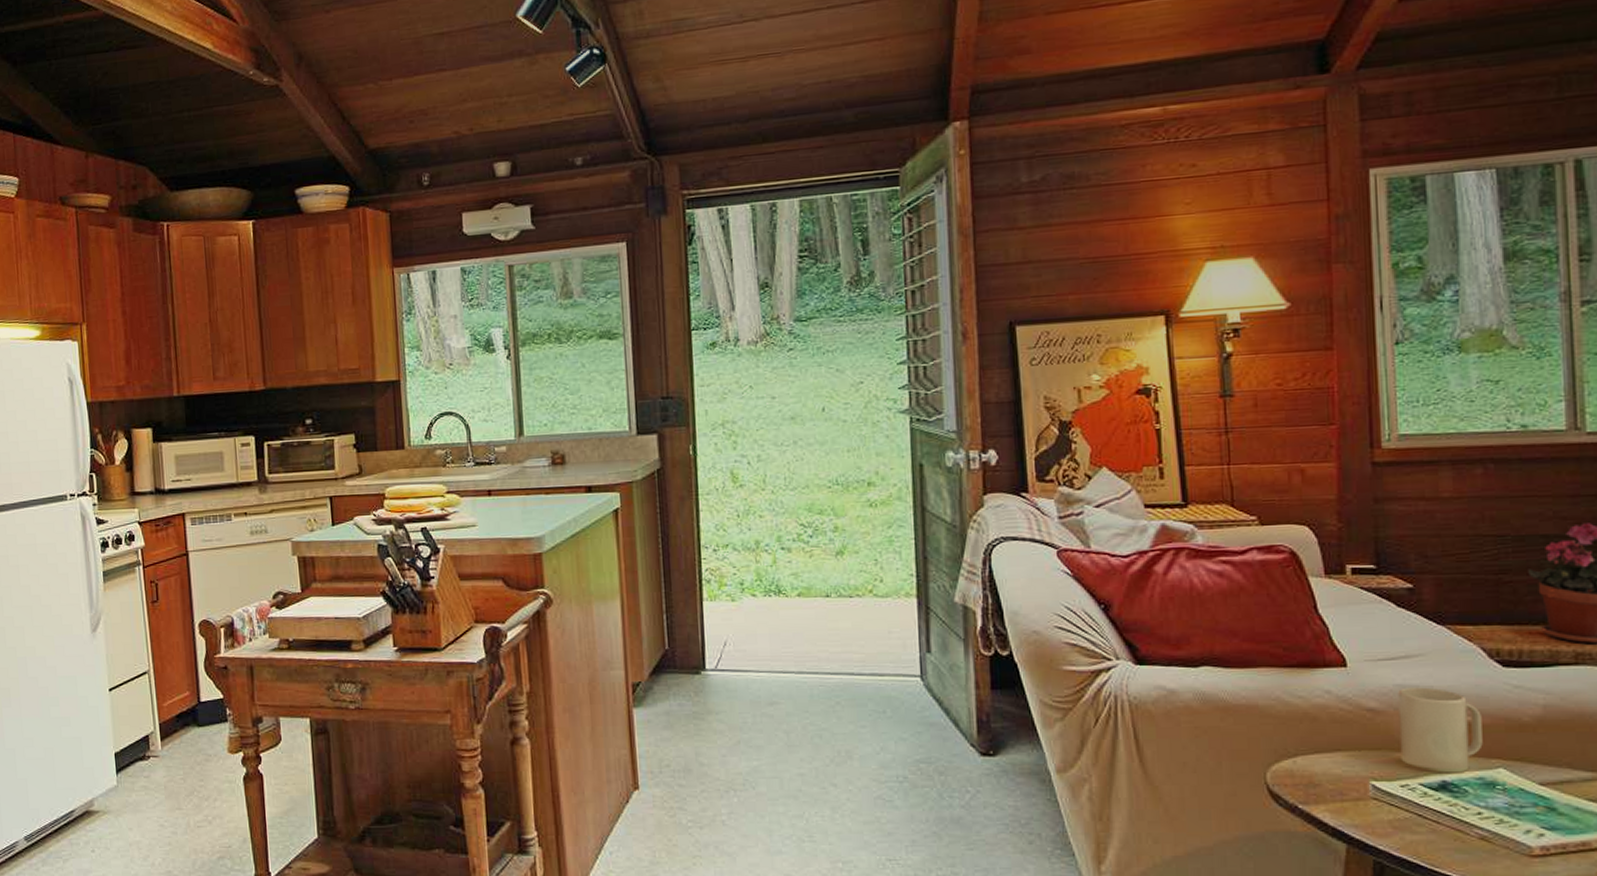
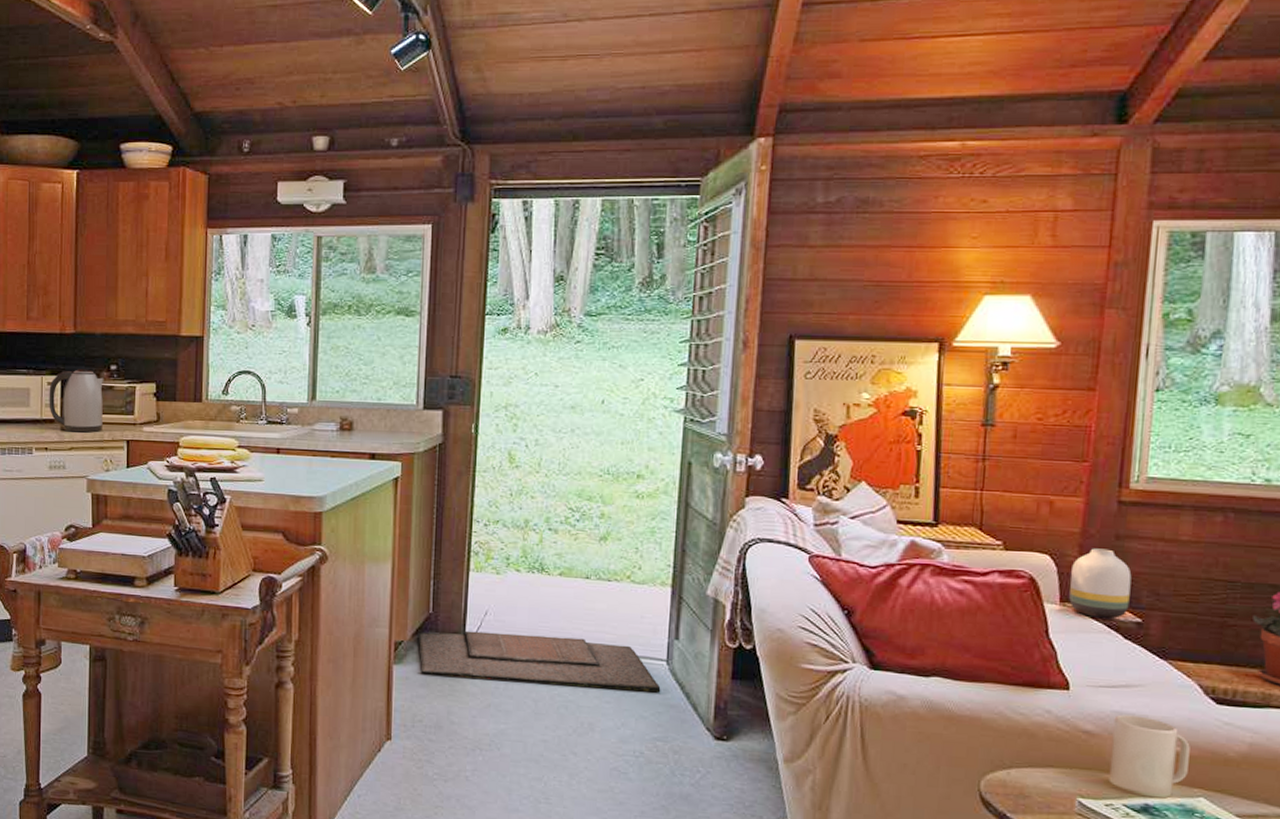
kettle: none [243,426,303,494] -> present [49,369,103,433]
doormat: none [656,661,918,716] -> present [418,631,661,693]
vase: none [1333,514,1398,587] -> present [1069,548,1132,618]

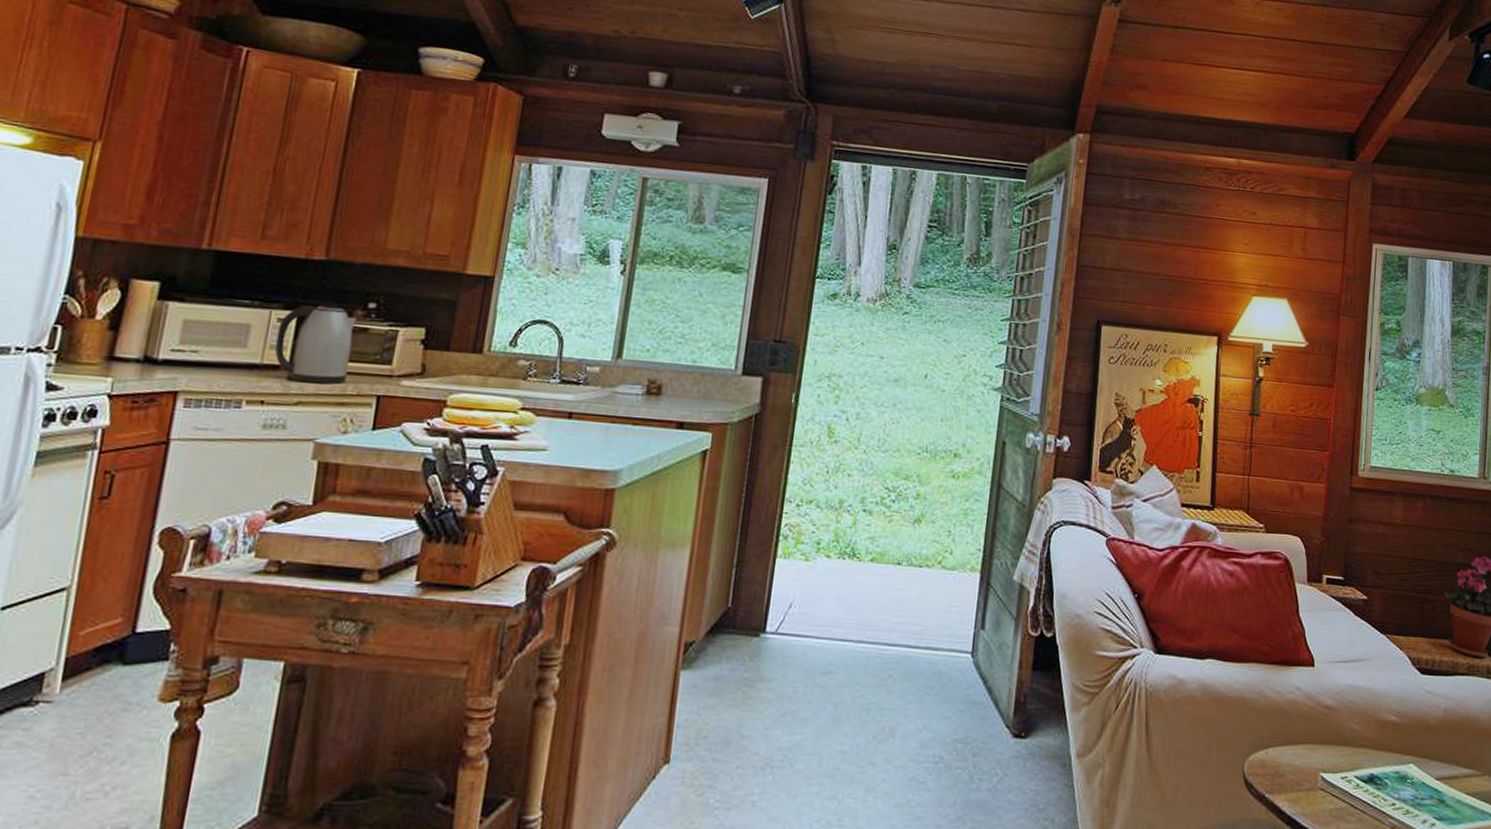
doormat: present [418,631,661,693] -> none [712,626,965,689]
vase: present [1069,548,1132,618] -> none [1314,531,1360,596]
mug: present [1108,714,1190,798] -> none [1344,688,1403,767]

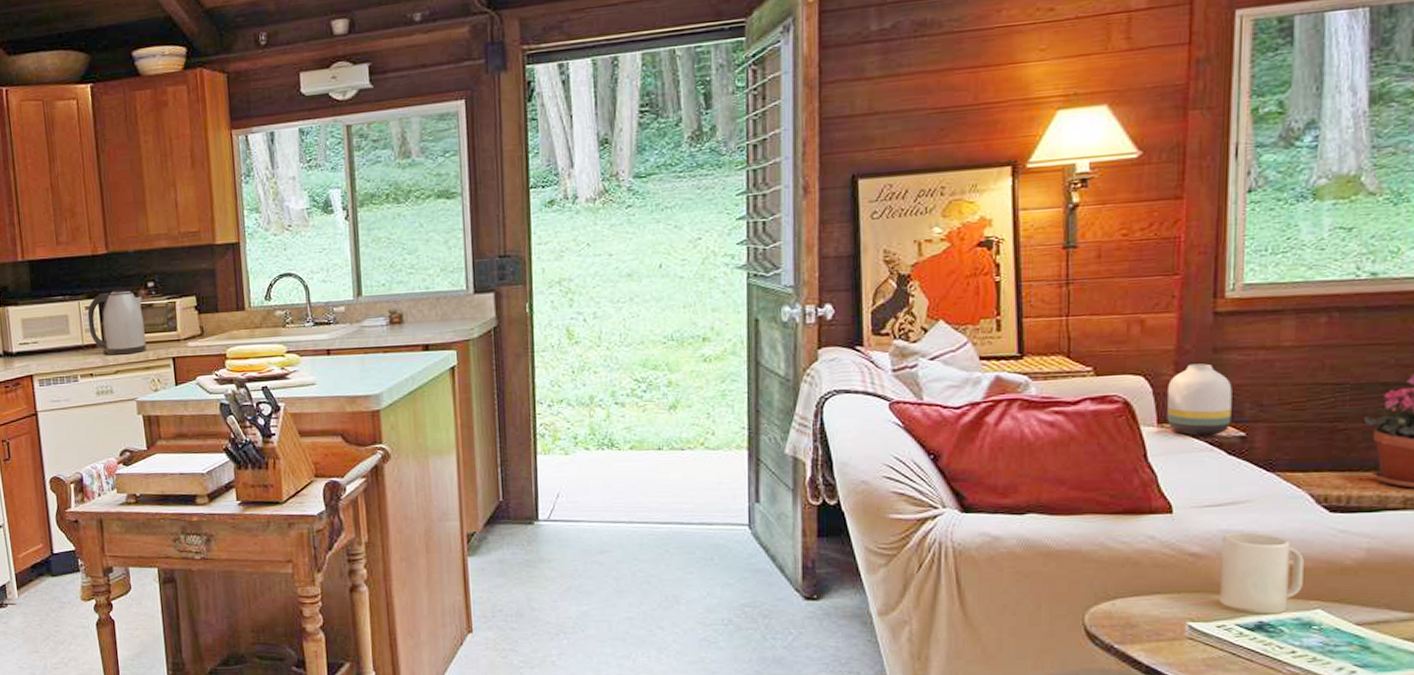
vase: none [1314,531,1360,596] -> present [1167,363,1232,436]
mug: none [1344,688,1403,767] -> present [1219,532,1304,614]

